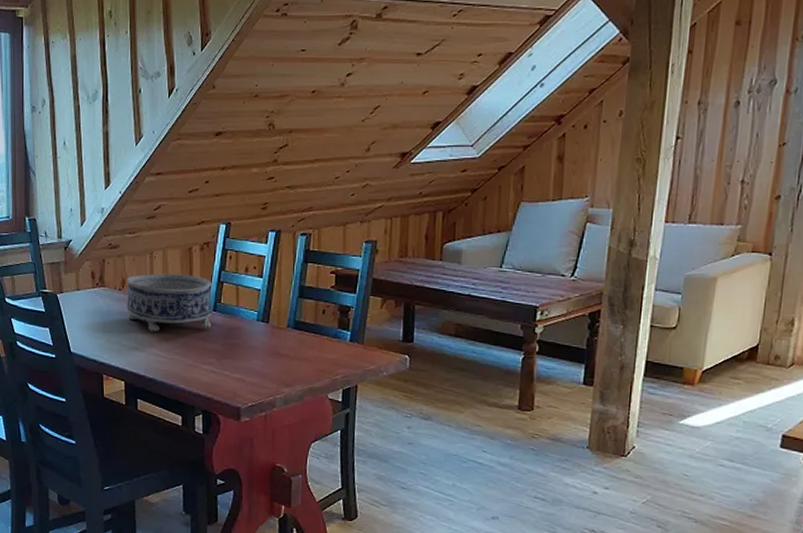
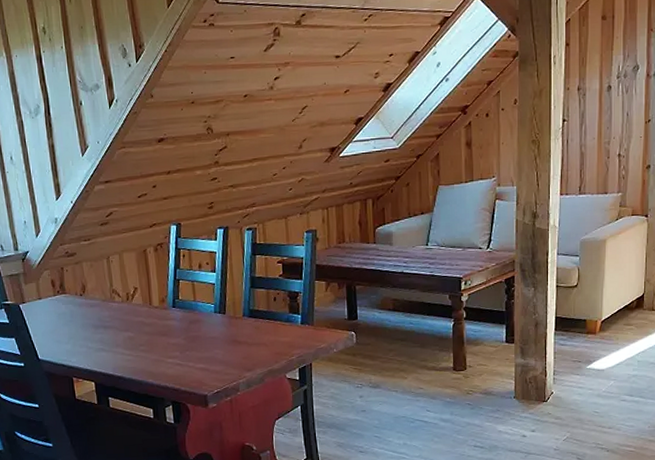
decorative bowl: present [126,273,211,331] -> none [86,275,172,332]

